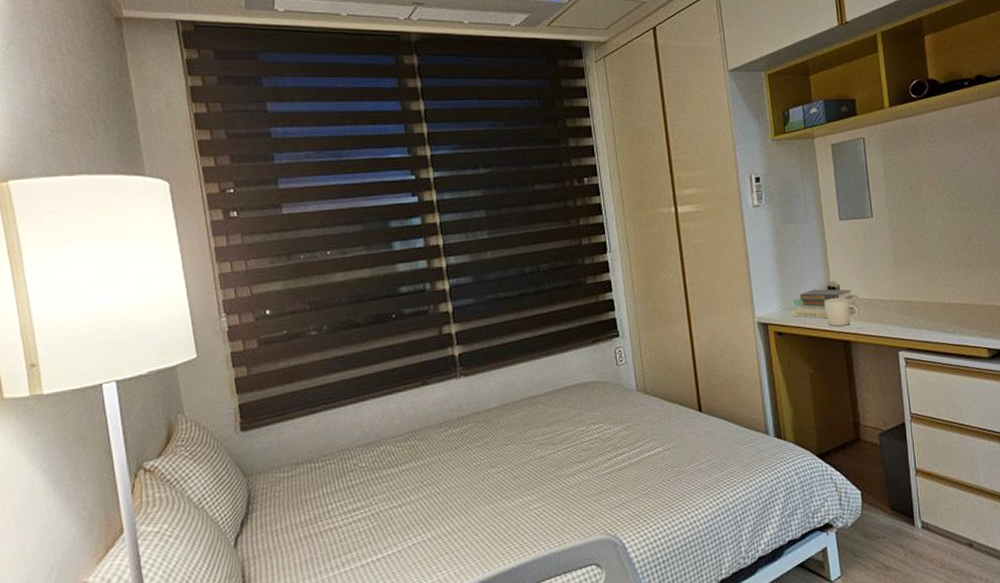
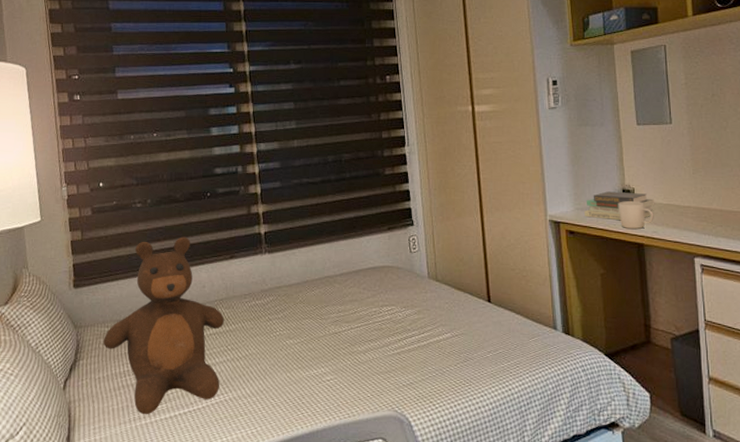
teddy bear: none [279,365,419,566] -> present [103,237,225,415]

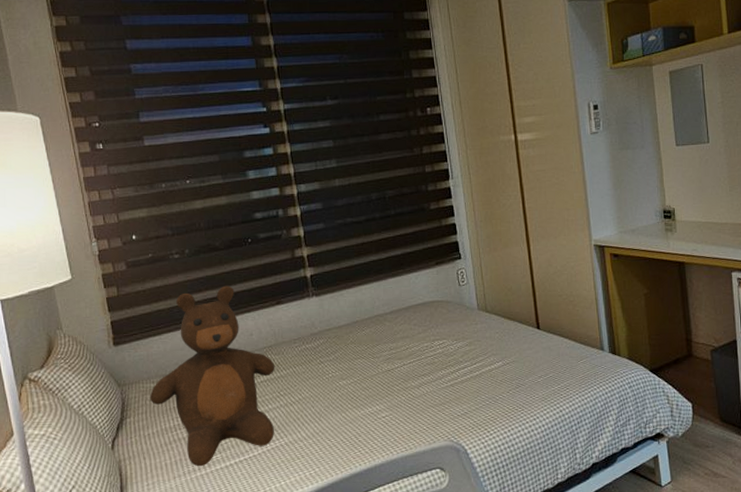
books: present [584,191,655,220] -> none [627,212,695,241]
mug: present [618,201,654,230] -> none [659,221,694,249]

